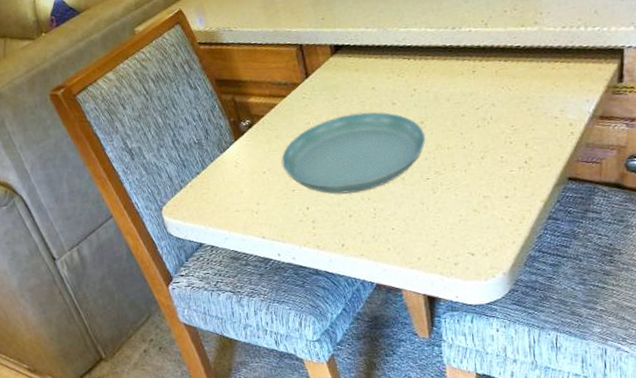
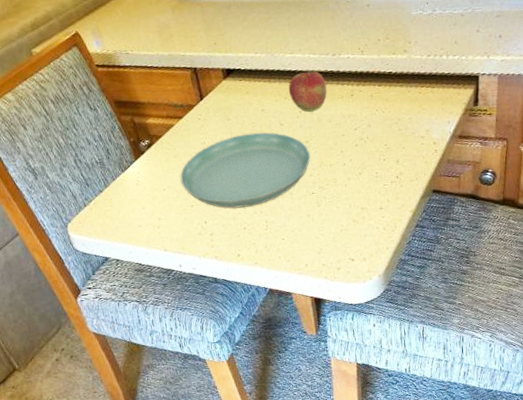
fruit: none [402,46,446,90] -> present [288,71,327,112]

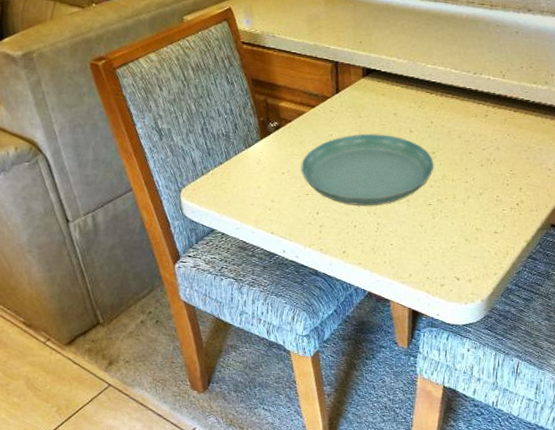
fruit: present [288,71,327,112] -> none [424,84,463,124]

